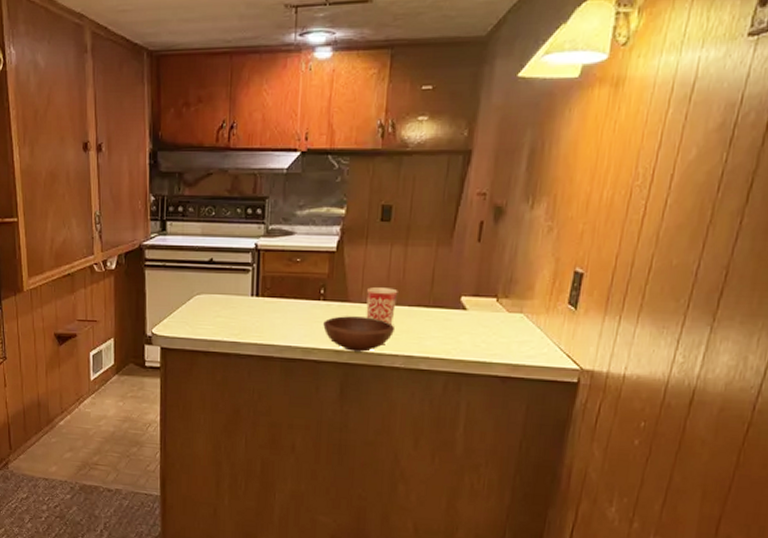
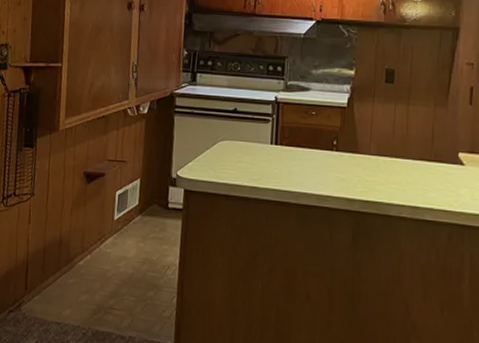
bowl: present [323,316,394,352] -> none [336,166,400,201]
mug: present [366,287,398,325] -> none [374,141,403,177]

